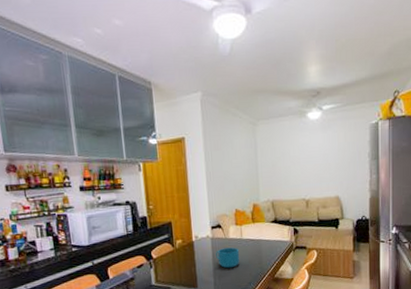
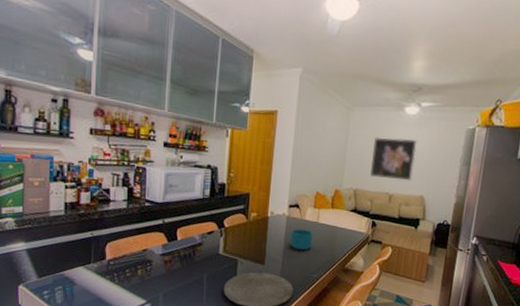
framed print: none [283,143,325,187] -> present [370,136,418,181]

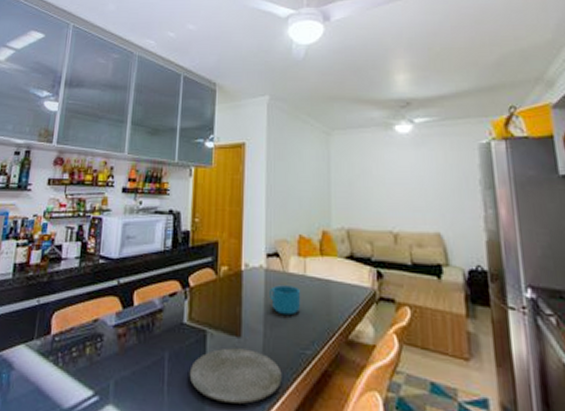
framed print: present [370,136,418,181] -> none [363,161,420,214]

